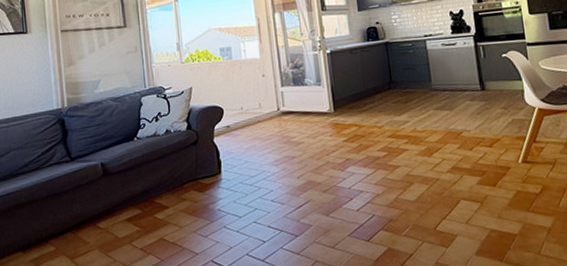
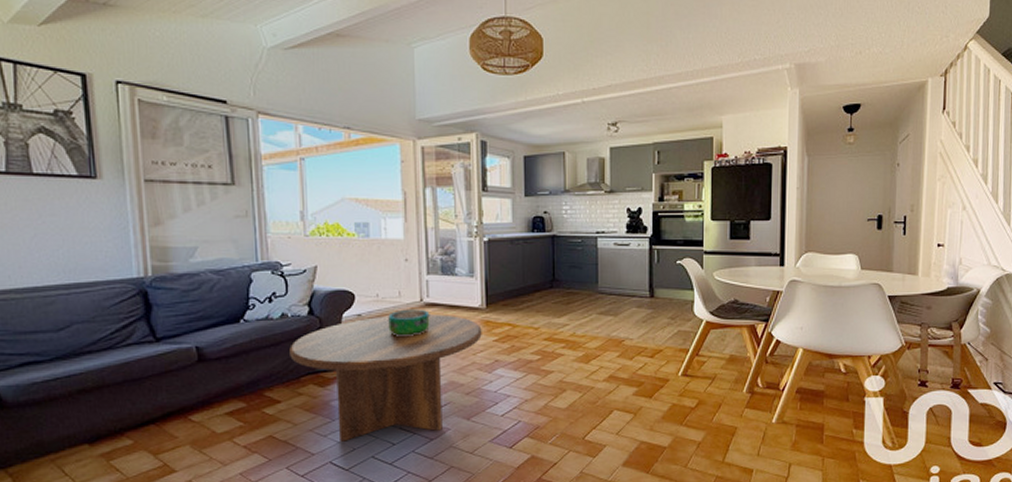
coffee table: none [173,120,333,241] -> present [290,314,482,442]
decorative bowl: none [252,117,287,143] -> present [388,309,430,336]

